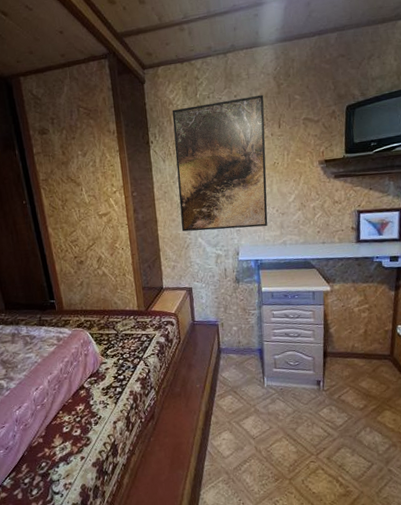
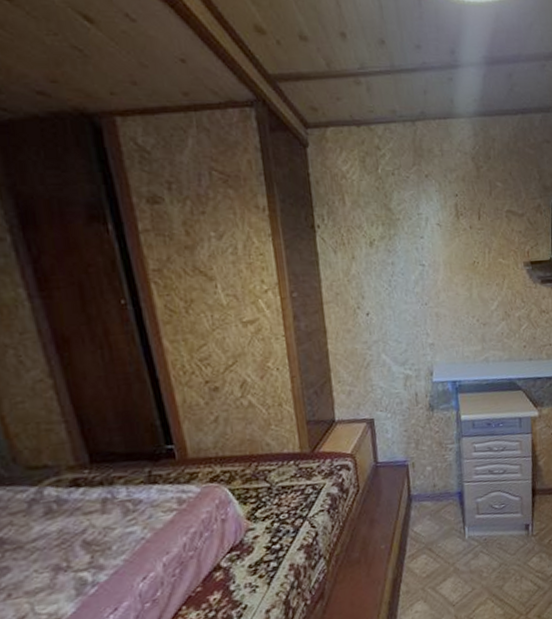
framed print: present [172,94,268,232] -> none [345,177,467,346]

